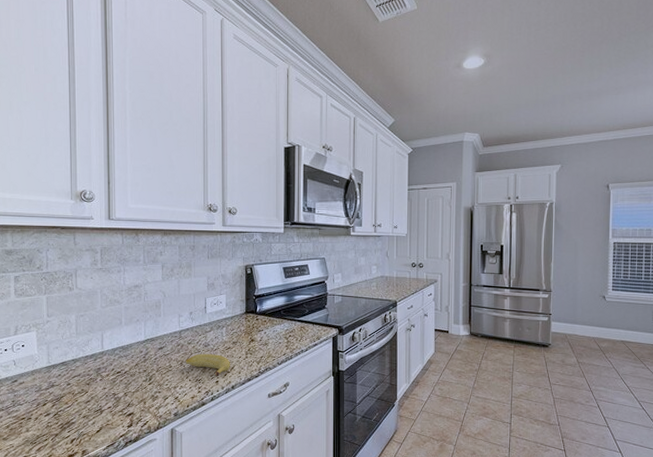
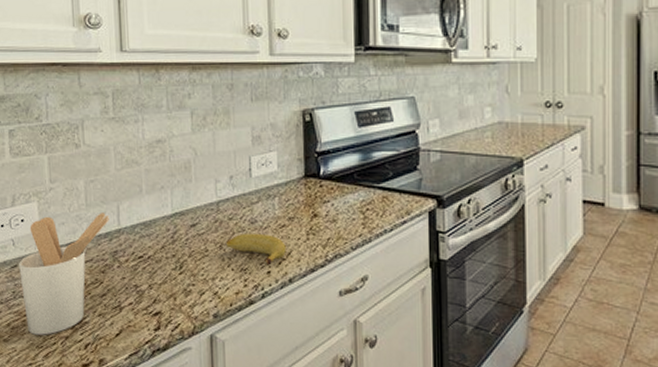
utensil holder: none [19,339,95,434] -> present [19,213,109,335]

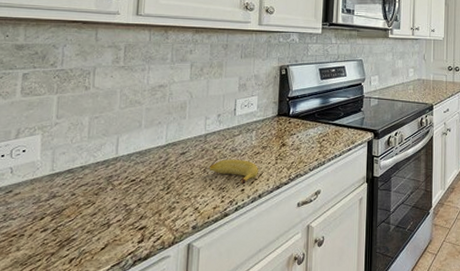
utensil holder: present [19,213,109,335] -> none [13,144,108,253]

